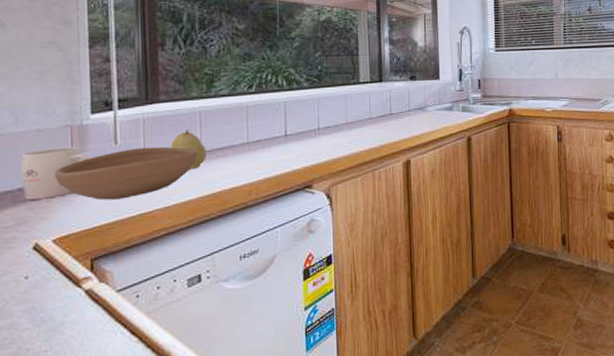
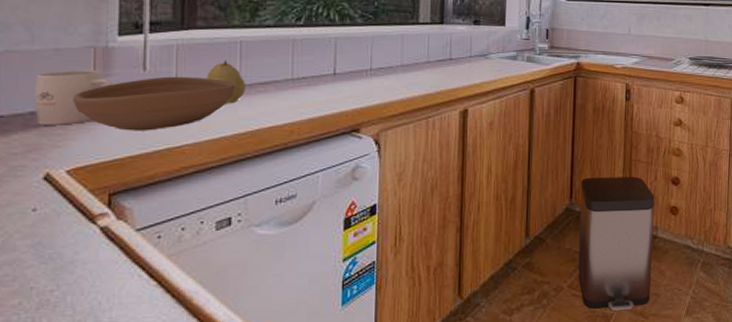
pedal bin: none [521,214,596,345] -> present [578,176,655,312]

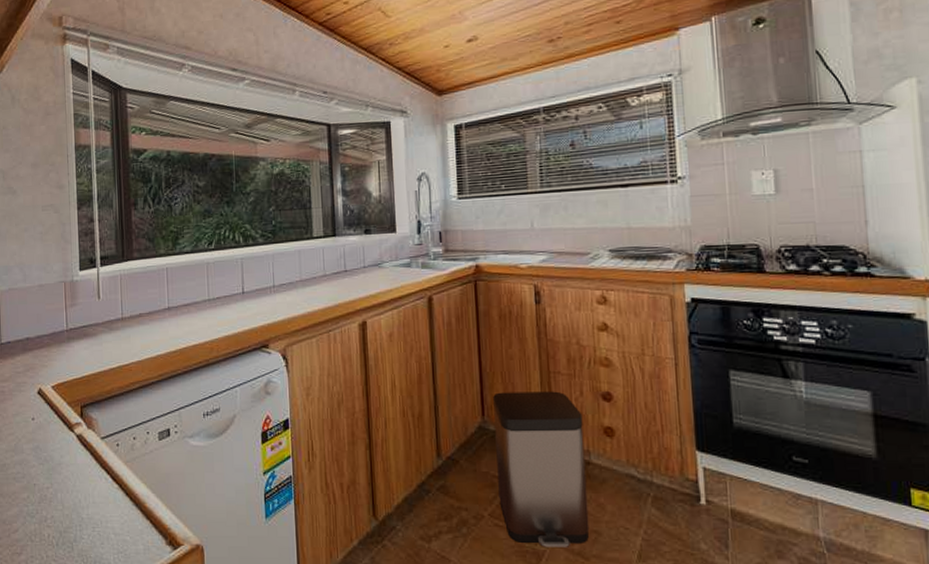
mug: present [33,70,114,125] -> none [28,301,79,349]
bowl: present [73,76,236,131] -> none [53,302,166,352]
fruit: present [207,60,245,104] -> none [143,286,173,325]

